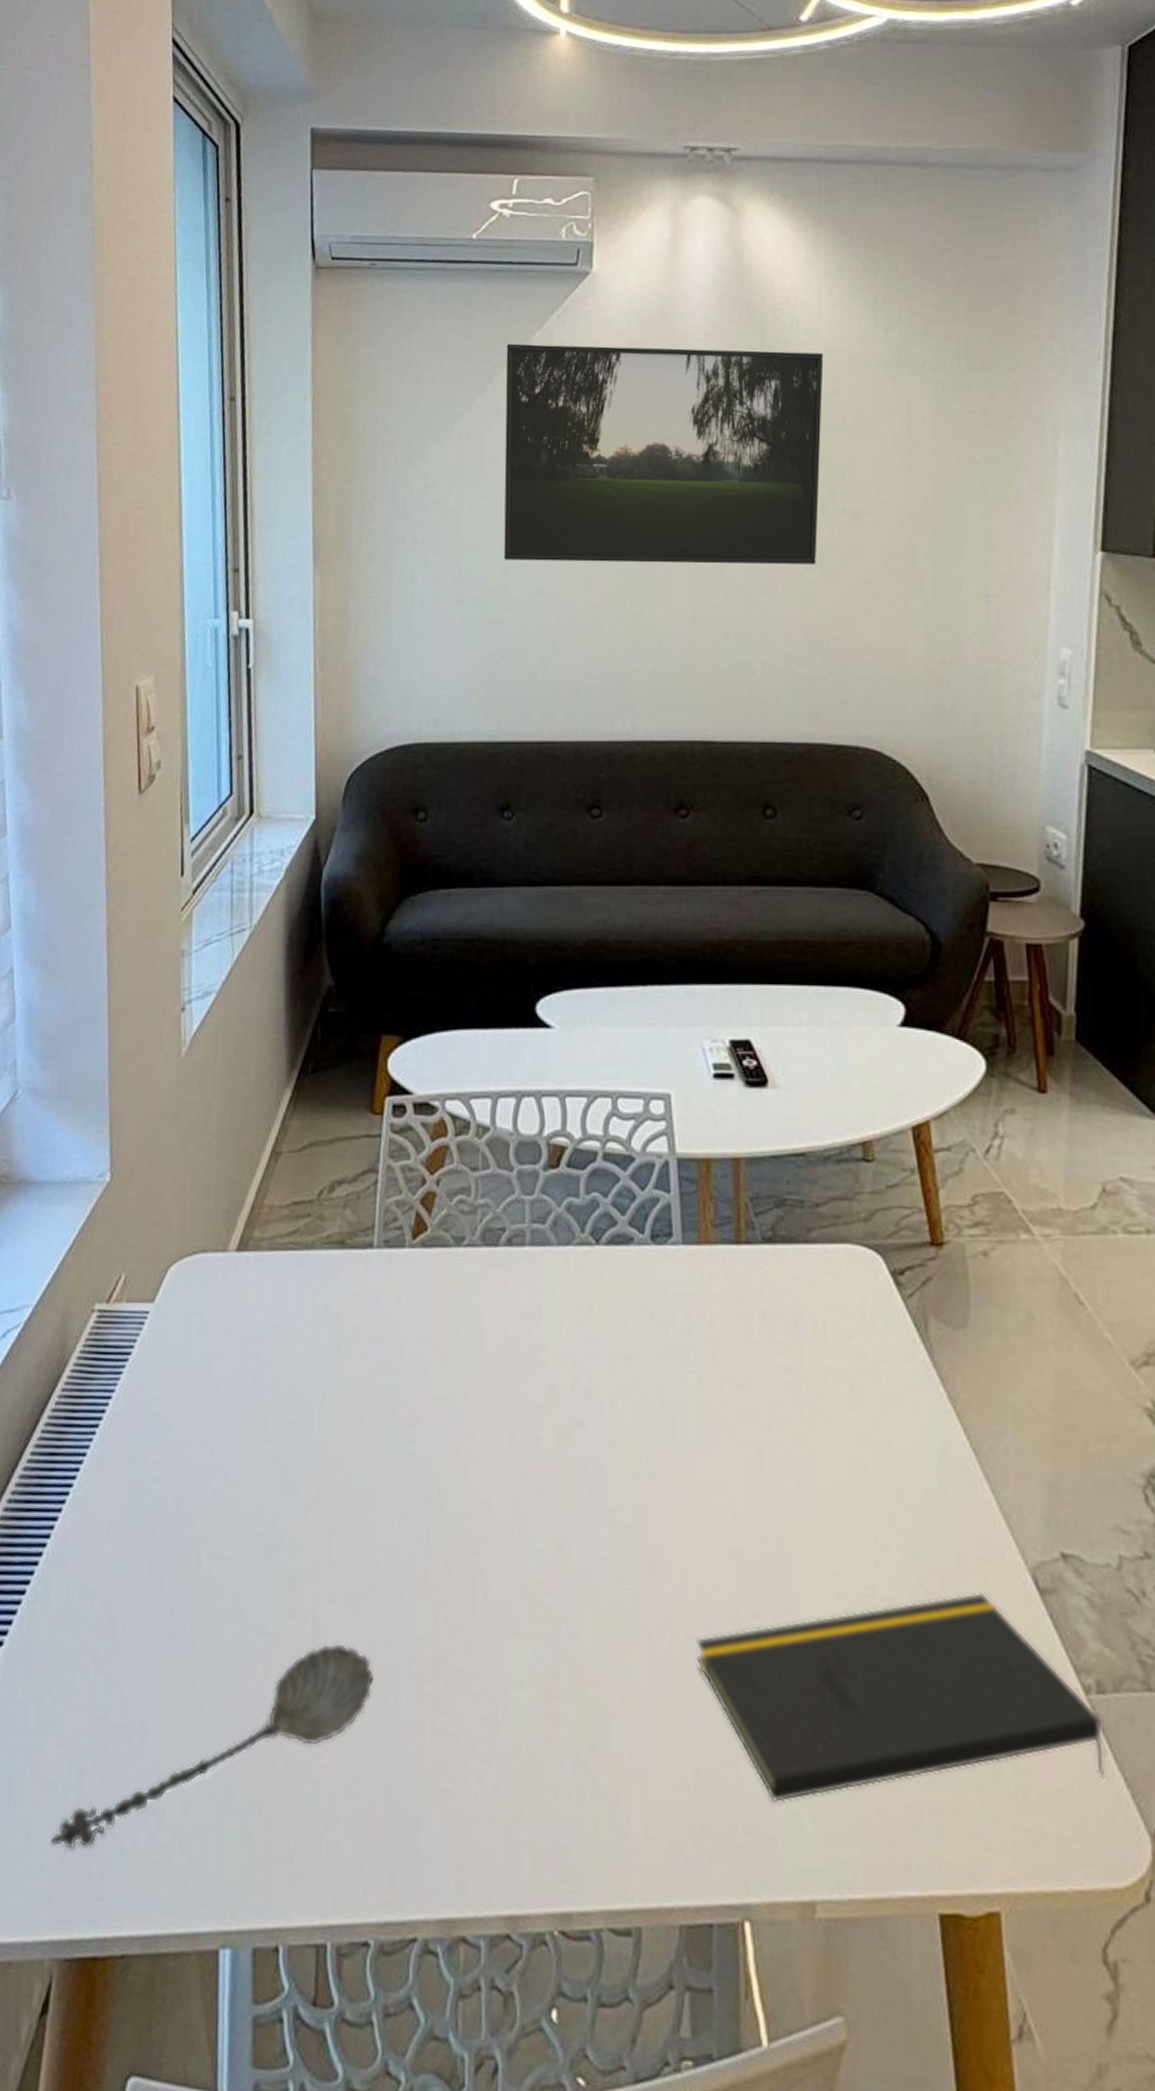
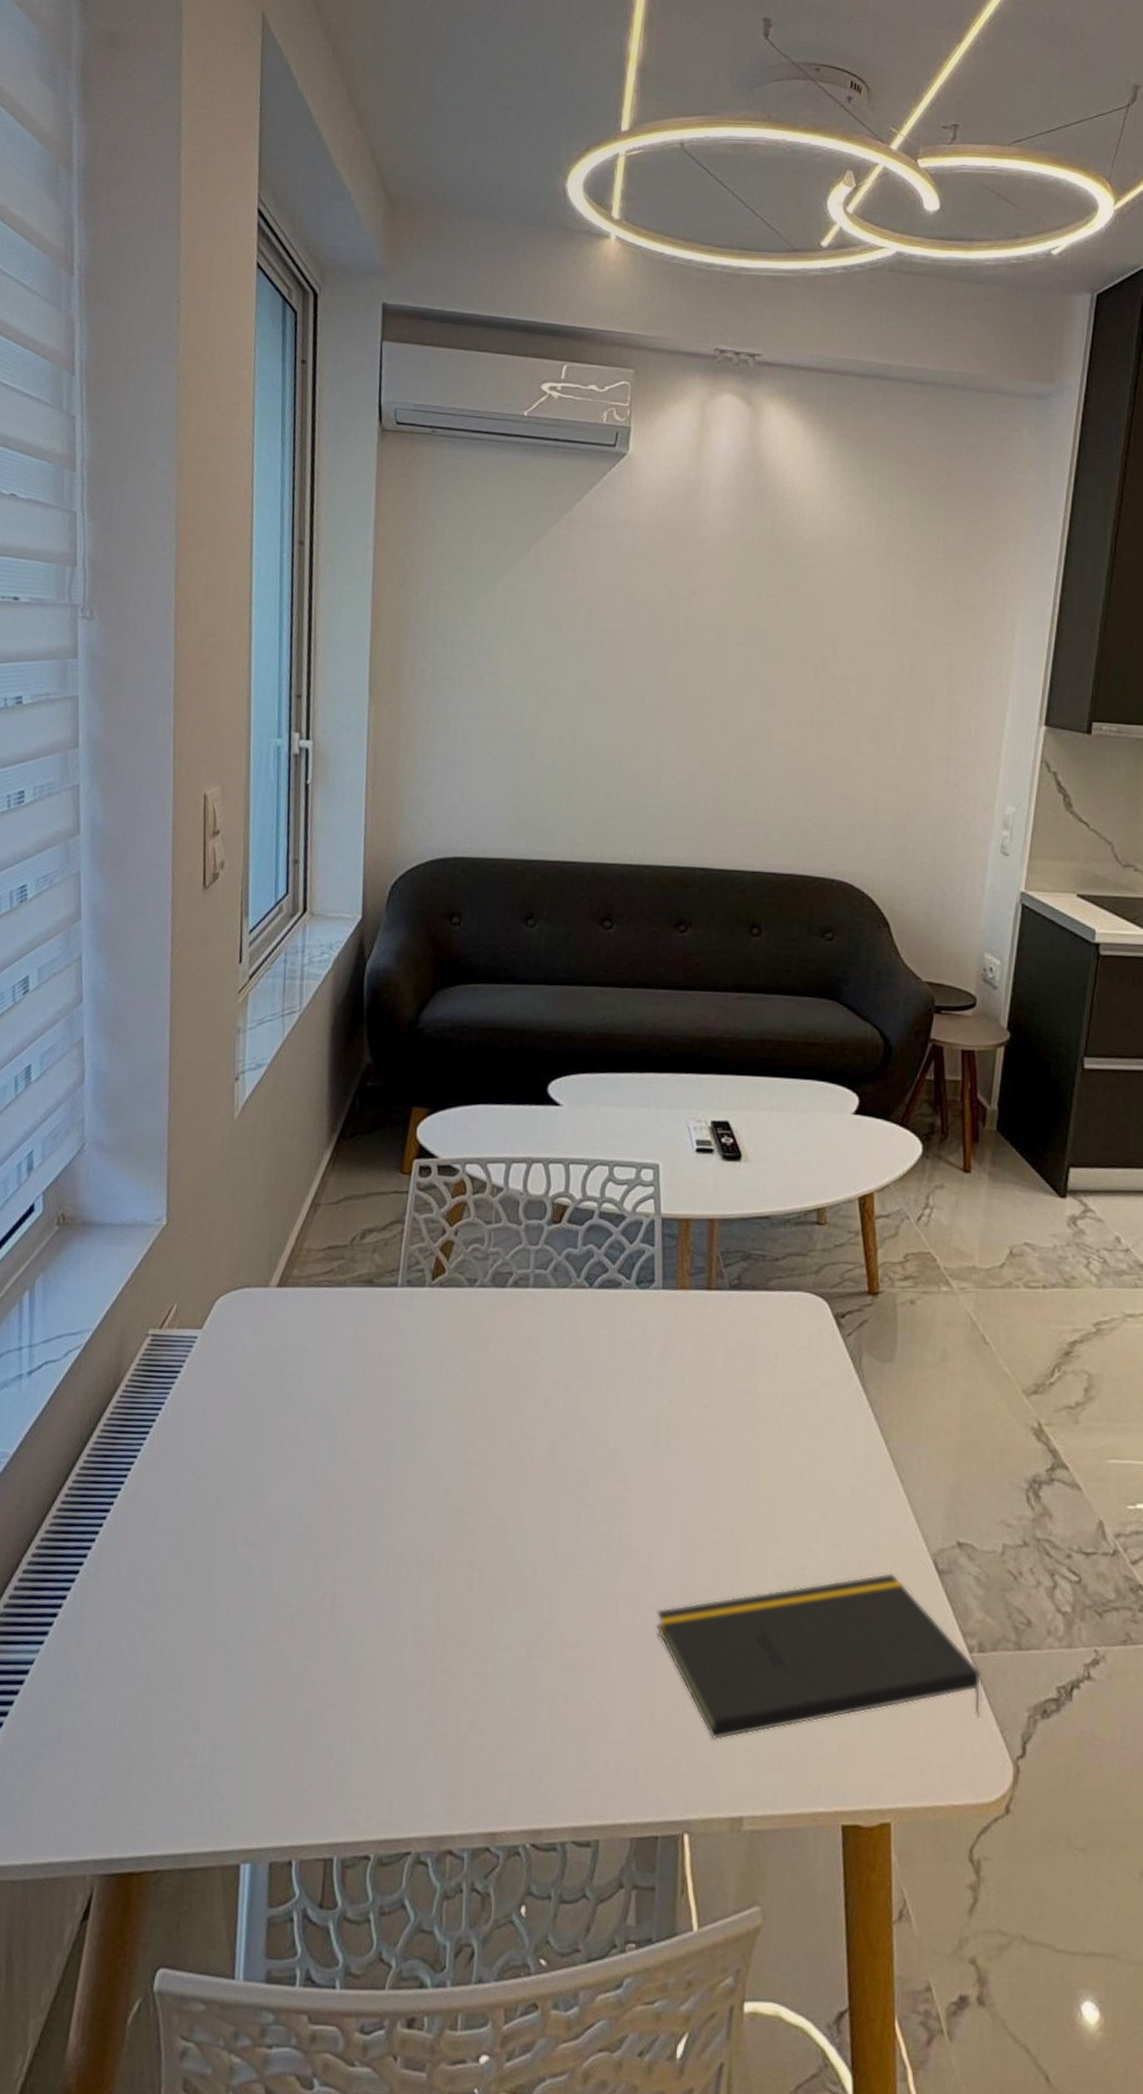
spoon: present [51,1643,374,1849] -> none [96,1614,383,1785]
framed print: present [503,343,824,565] -> none [538,511,824,722]

